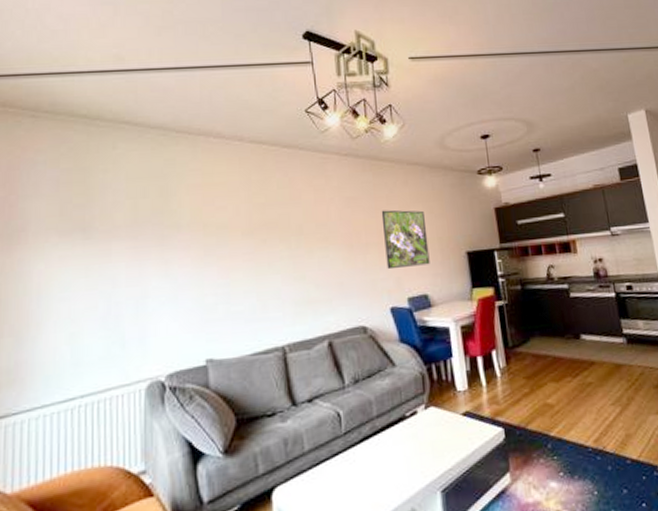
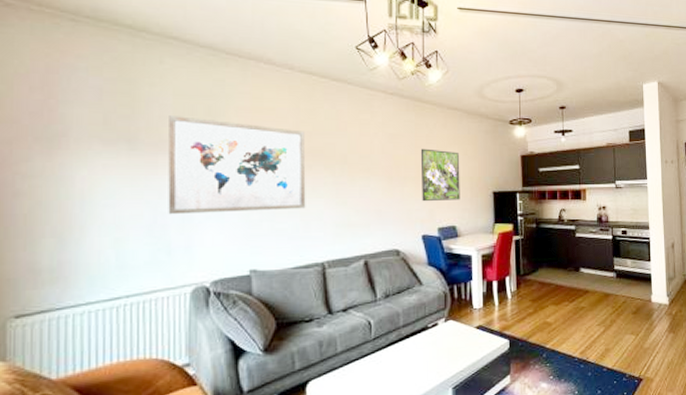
wall art: none [122,199,262,304] -> present [168,116,306,215]

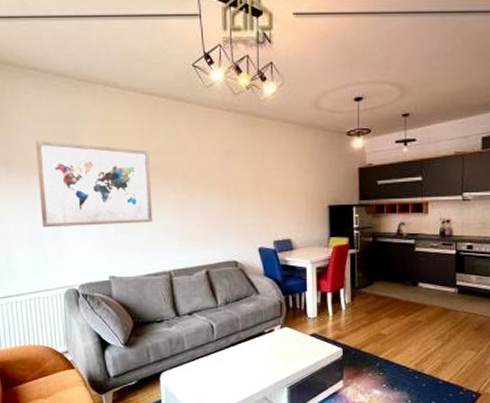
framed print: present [420,148,460,202] -> none [256,163,295,216]

